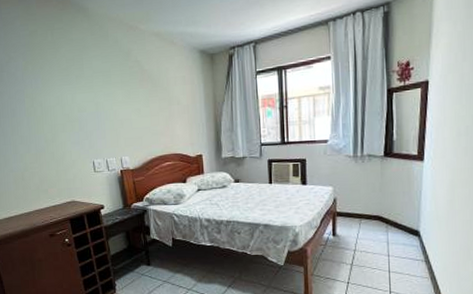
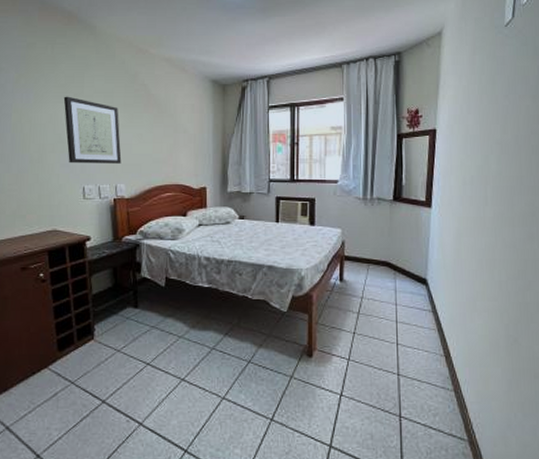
wall art: none [67,78,124,141] -> present [63,96,122,164]

